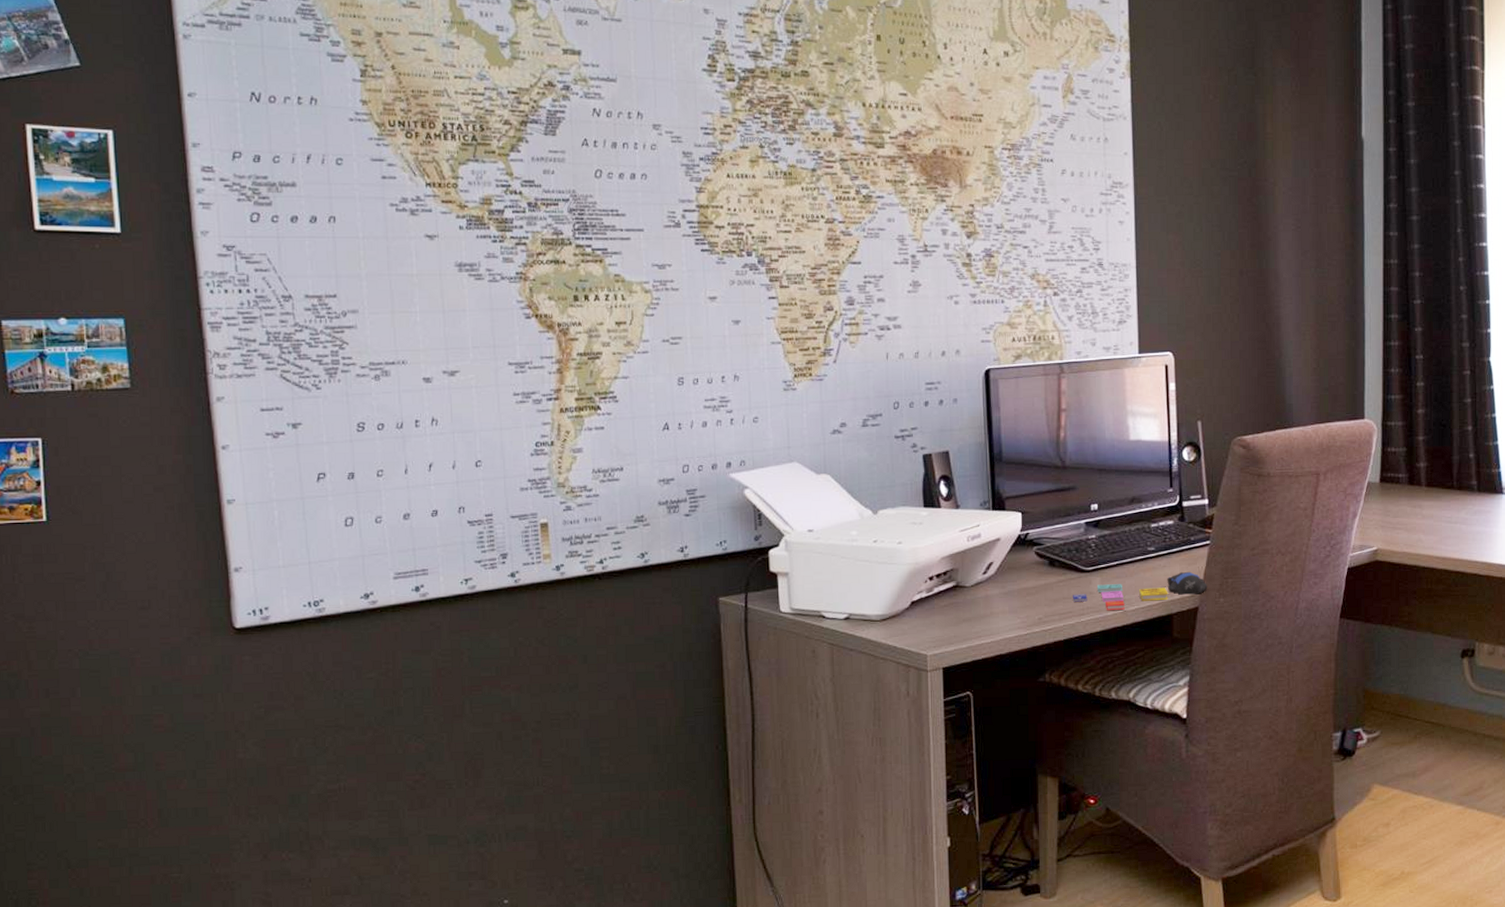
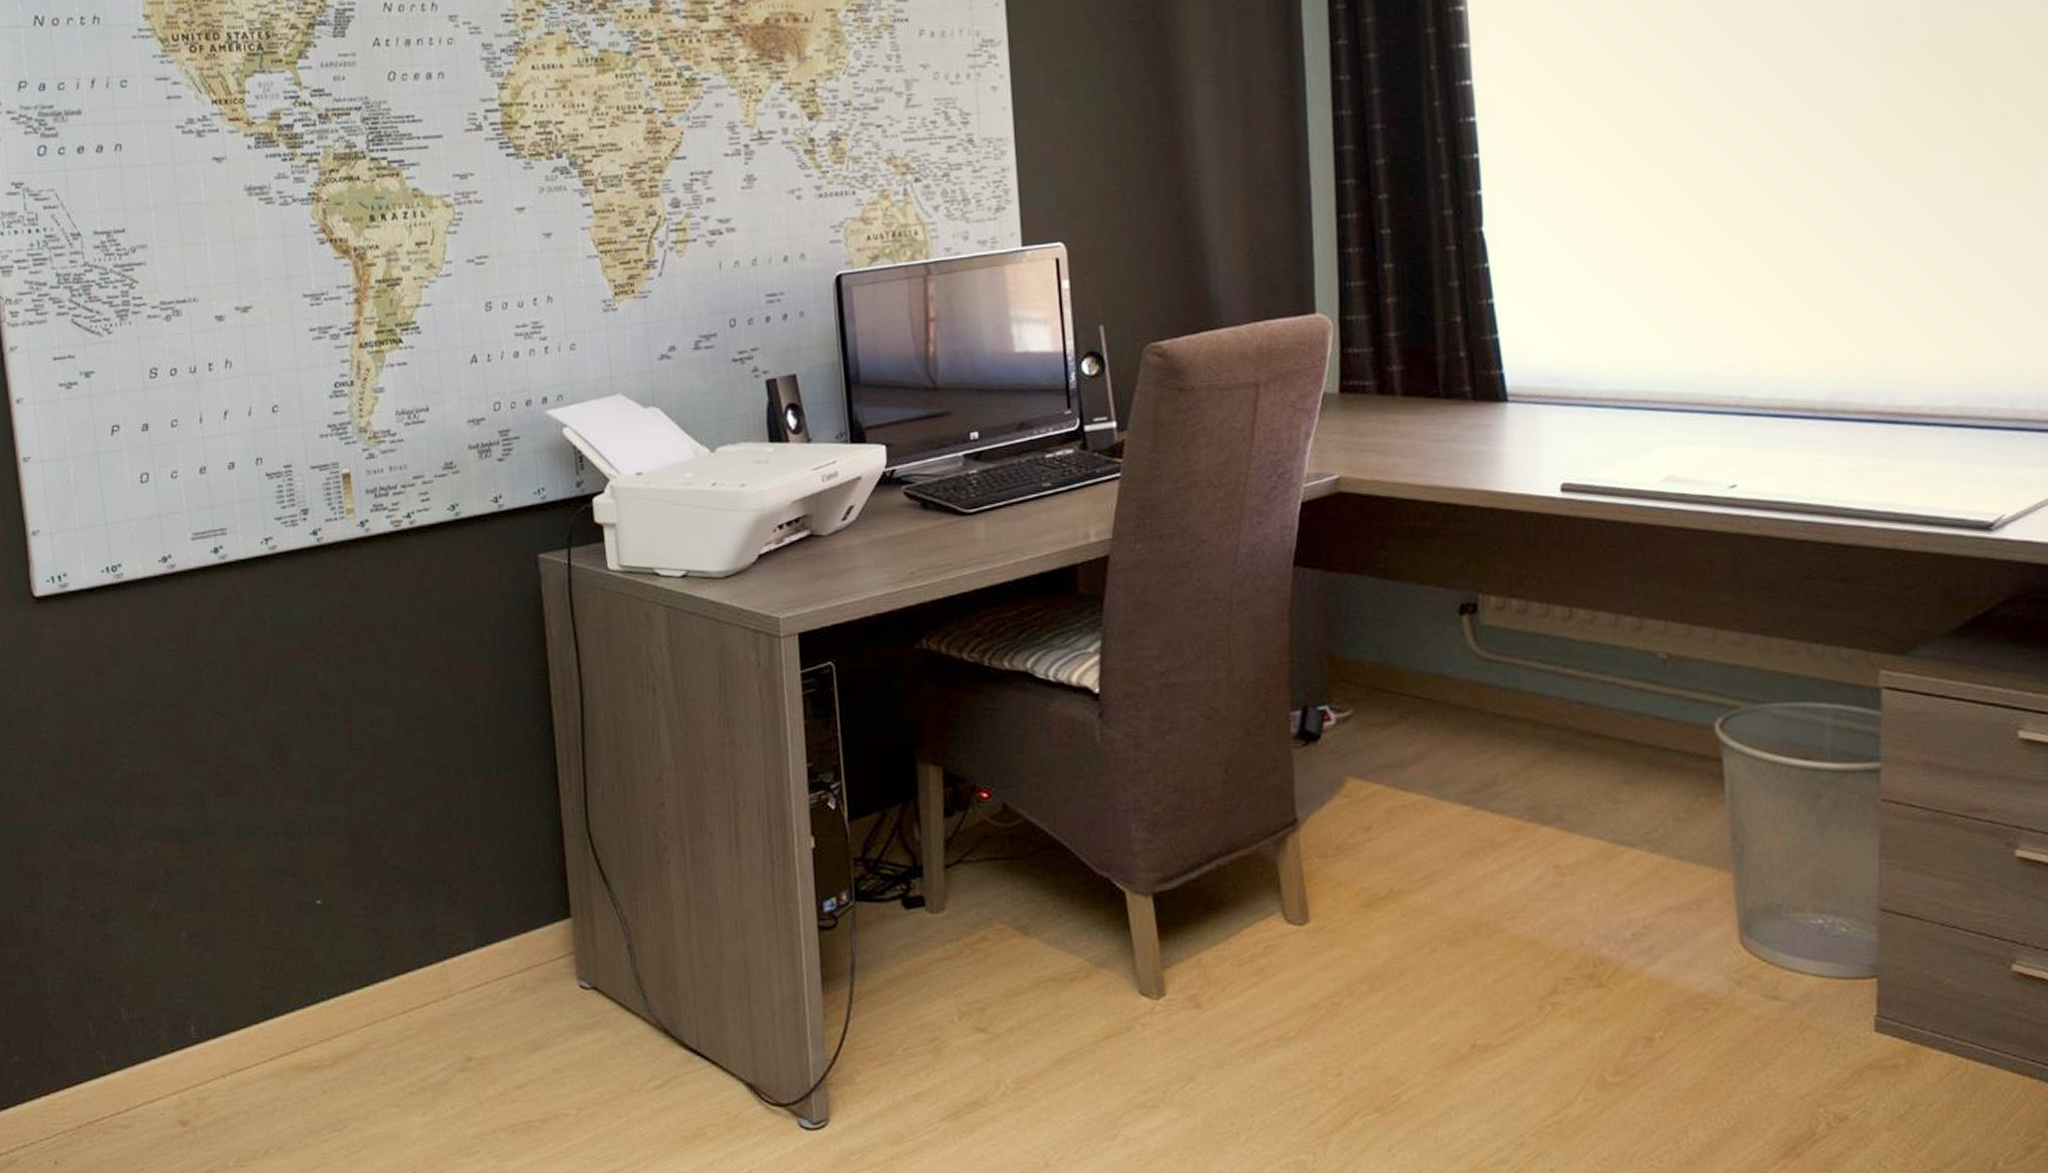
books: present [1073,584,1168,610] -> none [952,529,1071,561]
computer mouse: present [1167,571,1207,595] -> none [1068,511,1119,540]

